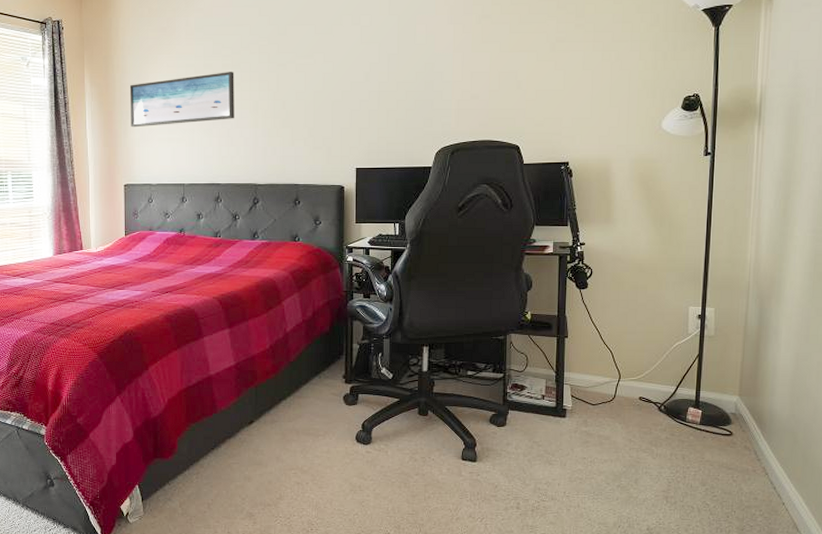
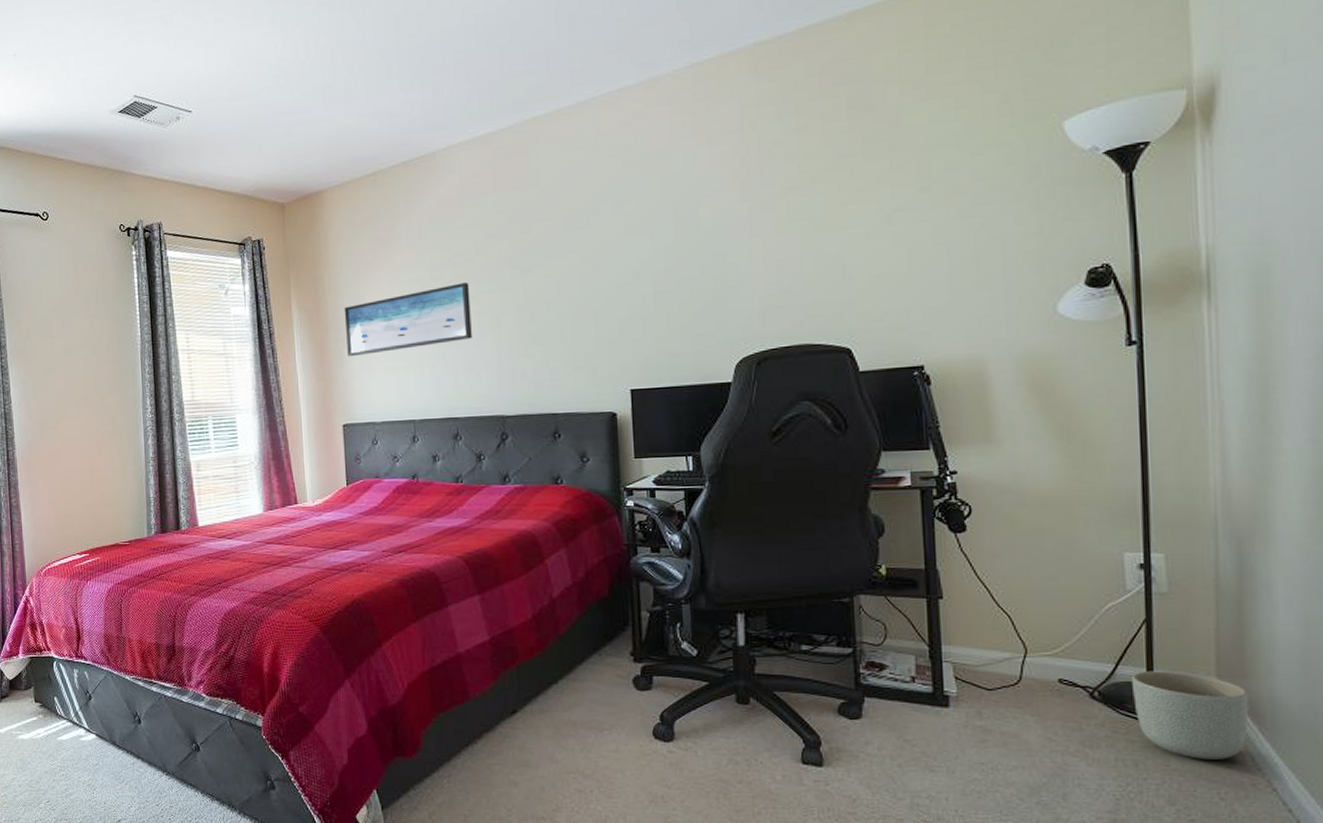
planter: none [686,391,757,453] -> present [1132,670,1249,760]

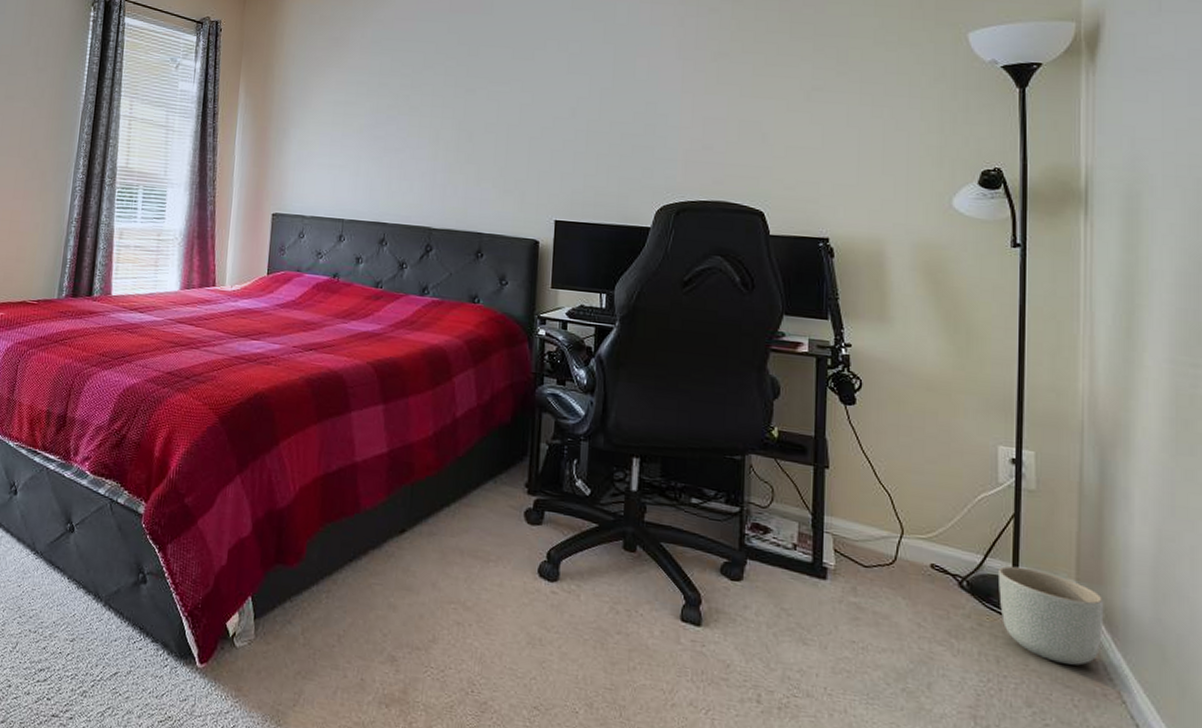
wall art: present [344,282,472,357] -> none [287,93,414,149]

